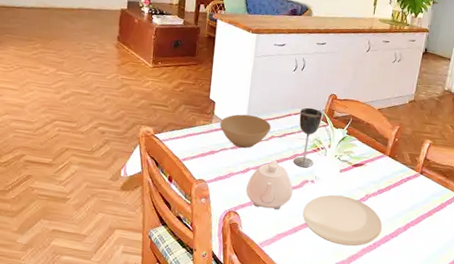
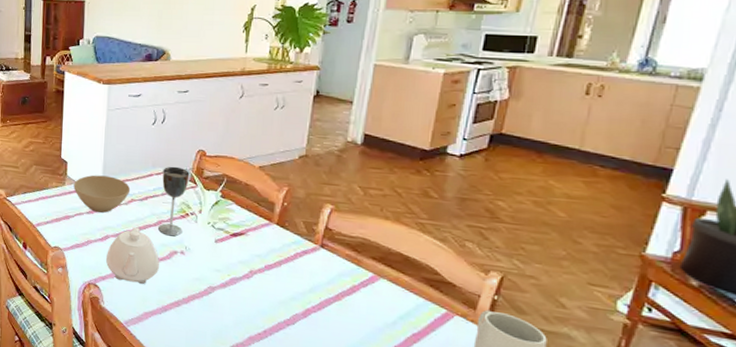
plate: present [303,195,382,246] -> none [173,269,273,333]

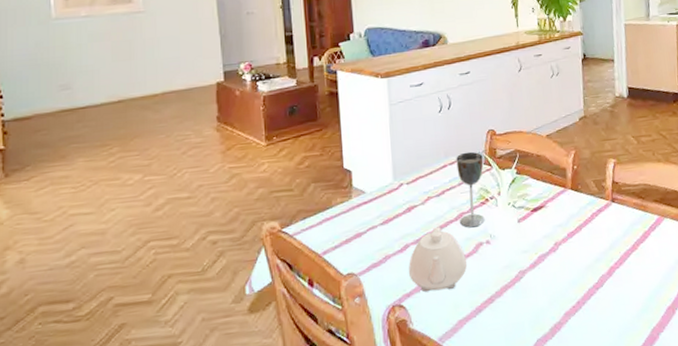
bowl: present [73,175,131,213] -> none [362,176,426,221]

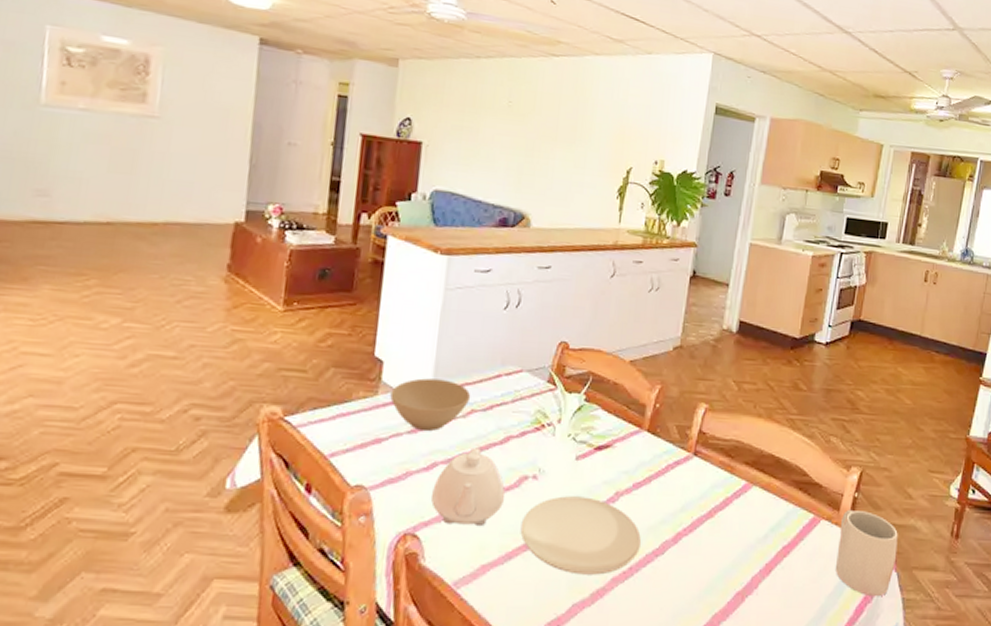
bowl: none [362,176,426,221] -> present [390,378,471,431]
wine glass: present [456,151,485,228] -> none [505,363,548,456]
plate: none [484,250,583,315] -> present [520,496,641,575]

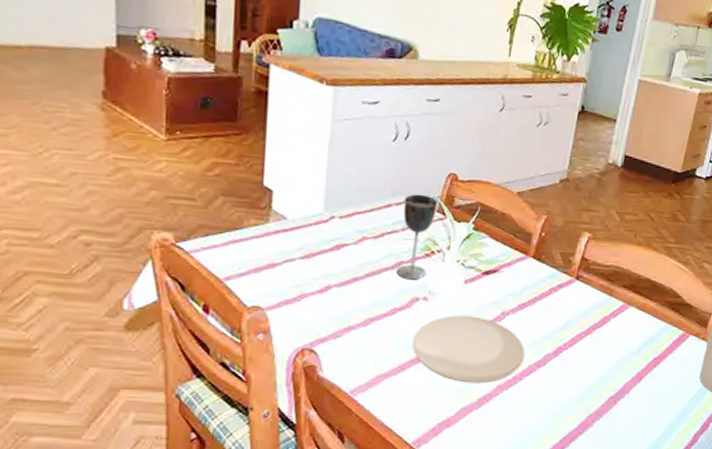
bowl: present [390,378,471,431] -> none [281,207,362,256]
teapot: present [431,447,505,525] -> none [327,272,398,341]
wine glass: none [505,363,548,456] -> present [397,194,438,280]

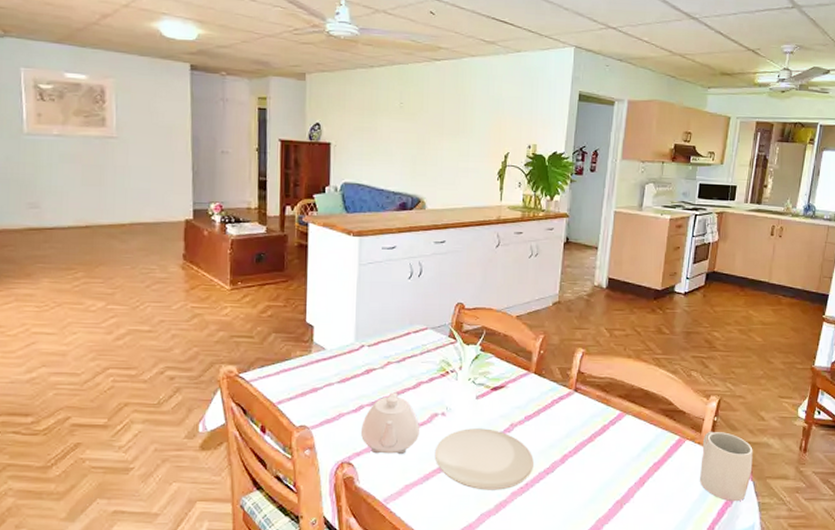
teapot: none [327,272,398,341] -> present [361,392,420,454]
wine glass: present [397,194,438,280] -> none [418,322,449,398]

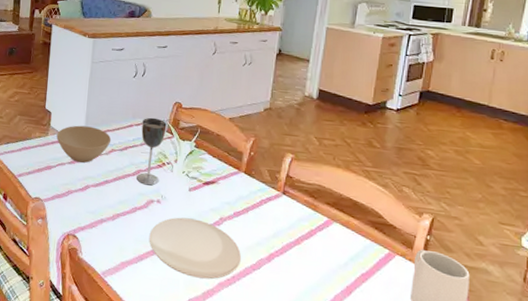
bowl: none [321,338,387,380] -> present [56,125,112,163]
teapot: present [361,392,420,454] -> none [86,177,137,233]
wine glass: none [418,322,449,398] -> present [137,117,167,186]

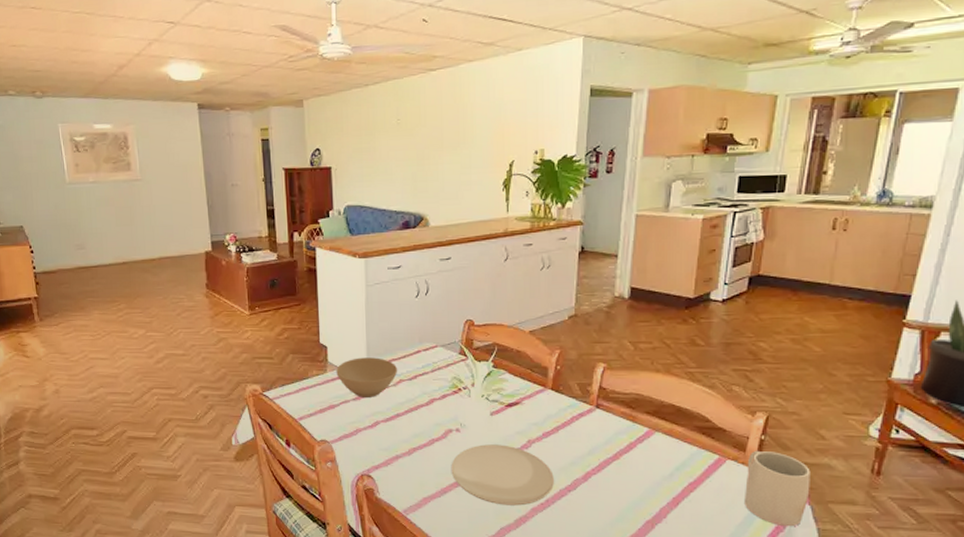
wine glass: present [137,117,167,186] -> none [431,340,459,414]

